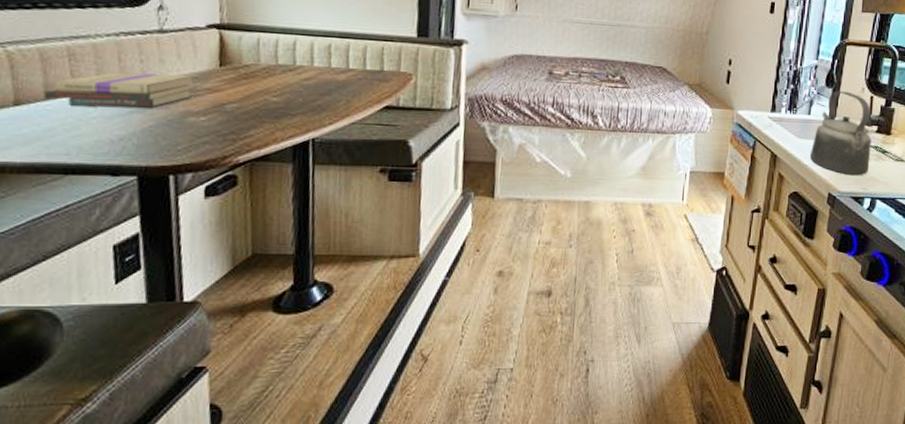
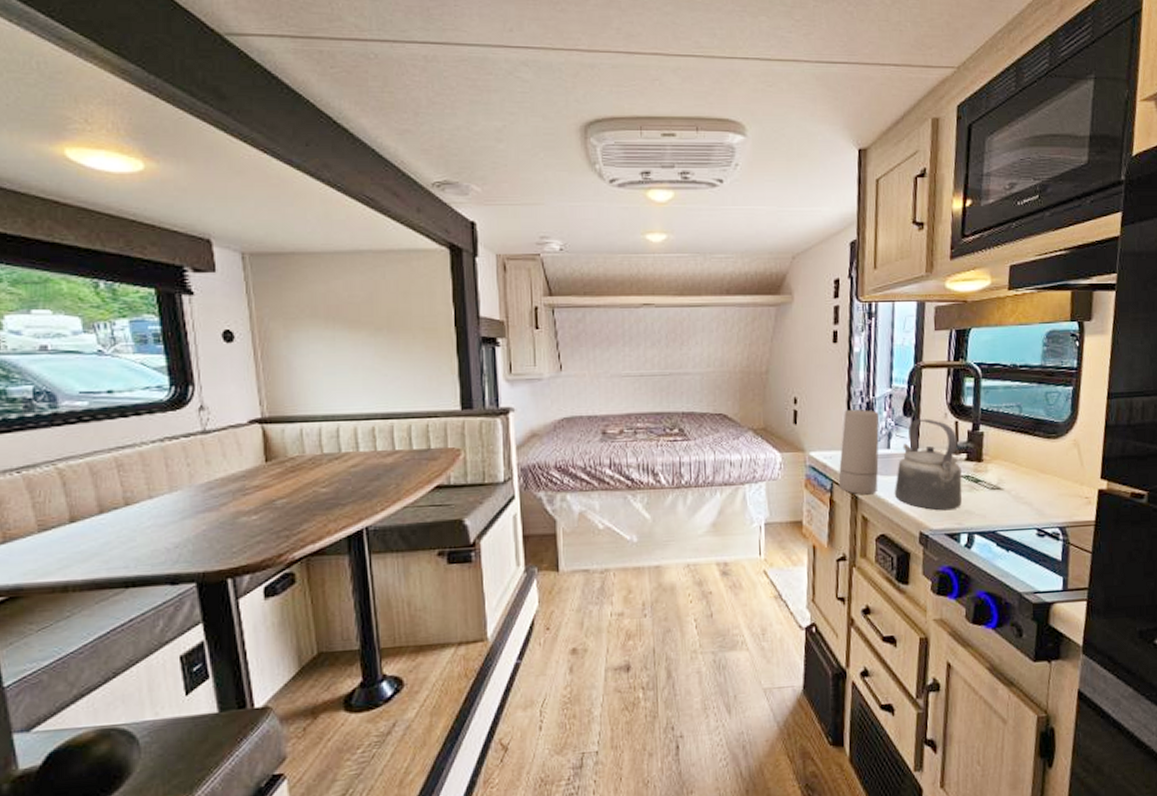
books: present [44,72,194,108] -> none [98,474,242,517]
canister: none [760,76,803,155] -> present [838,409,879,495]

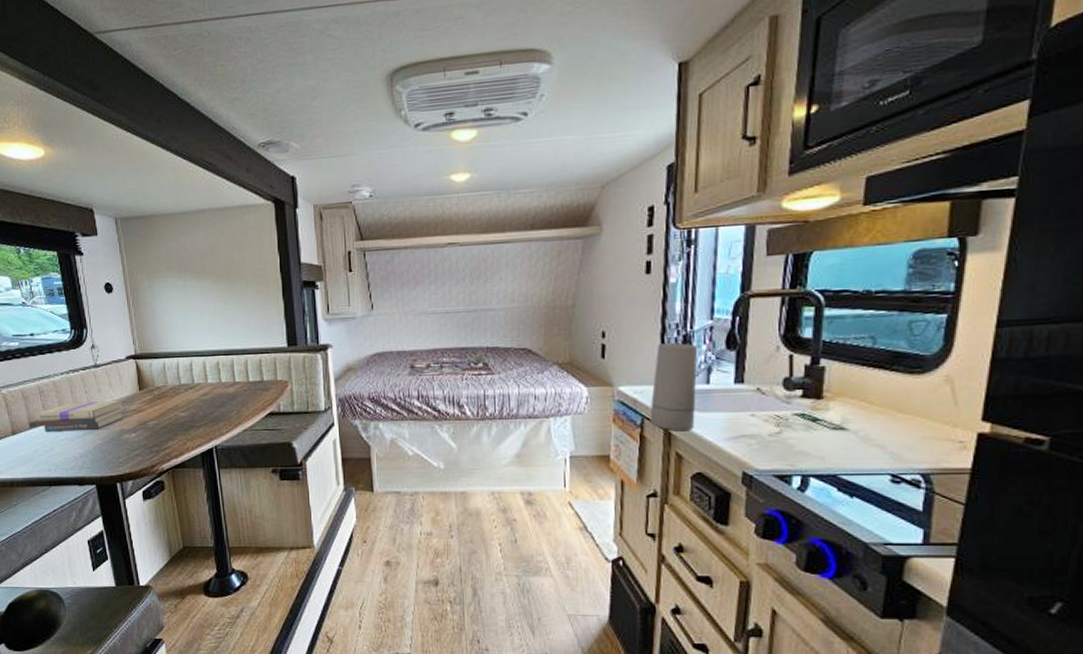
books: none [98,474,242,517] -> present [29,400,124,432]
kettle: present [894,418,962,511] -> none [713,352,796,451]

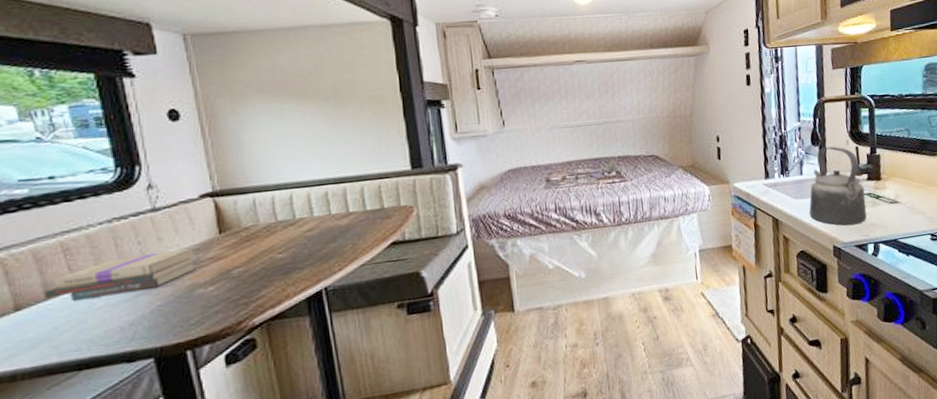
canister: present [650,343,697,432] -> none [760,142,795,218]
kettle: none [713,352,796,451] -> present [809,146,867,226]

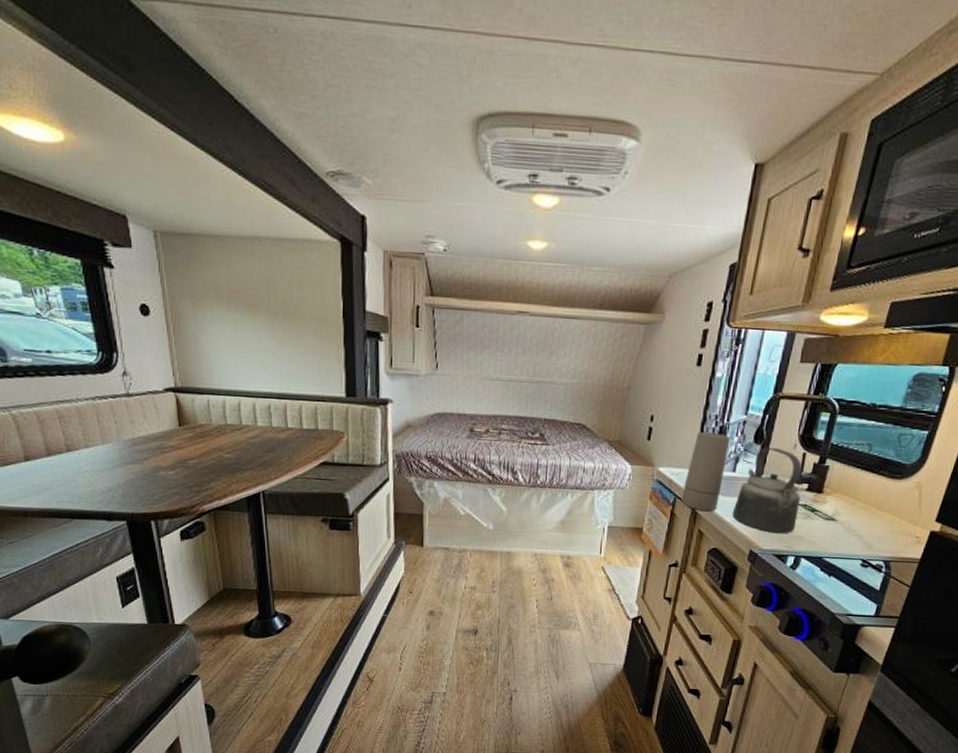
books: present [44,247,196,301] -> none [46,432,160,463]
canister: none [760,142,795,218] -> present [681,432,730,512]

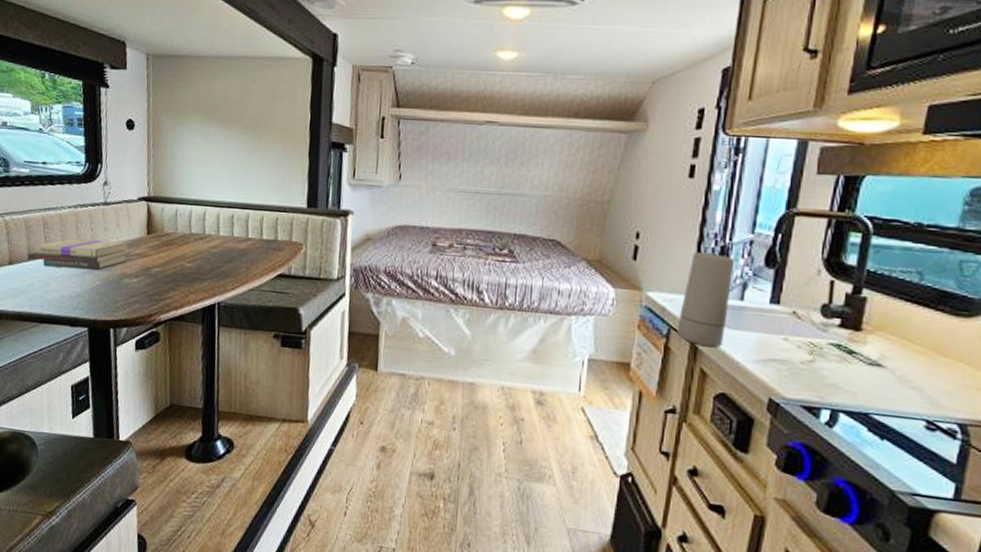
books: none [46,432,160,463] -> present [28,238,129,270]
kettle: present [732,447,803,534] -> none [742,272,832,380]

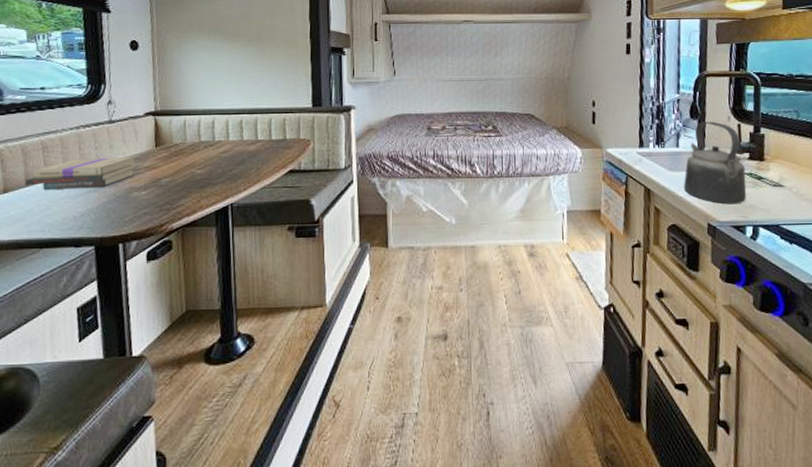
canister: present [676,252,734,348] -> none [632,112,669,188]
kettle: none [742,272,832,380] -> present [683,121,746,205]

